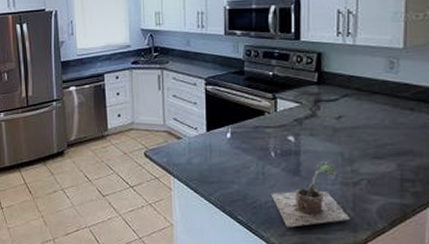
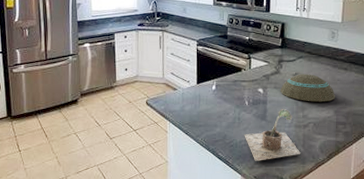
bowl: none [317,117,399,153] -> present [280,74,336,102]

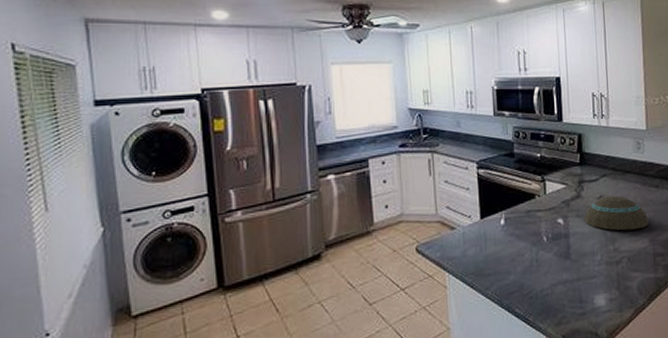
plant: present [244,108,301,161] -> none [545,241,617,315]

